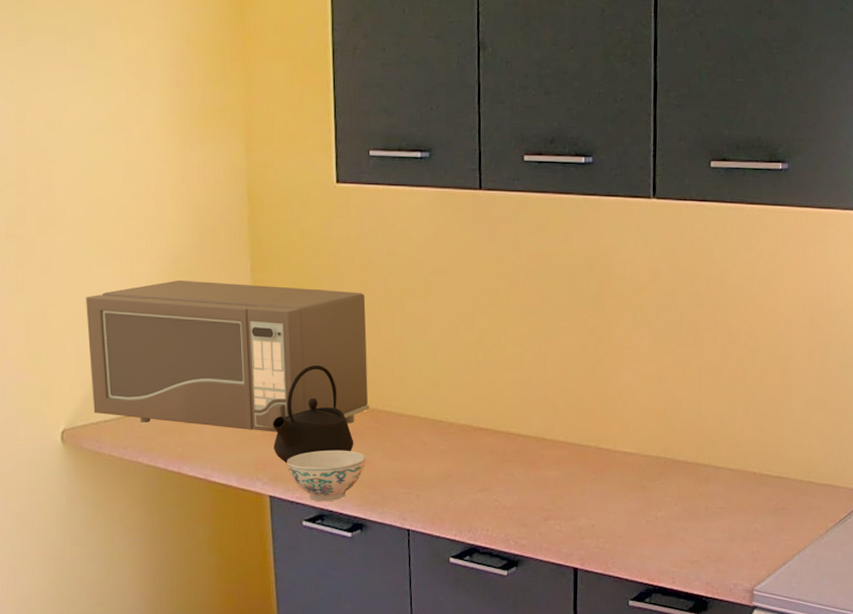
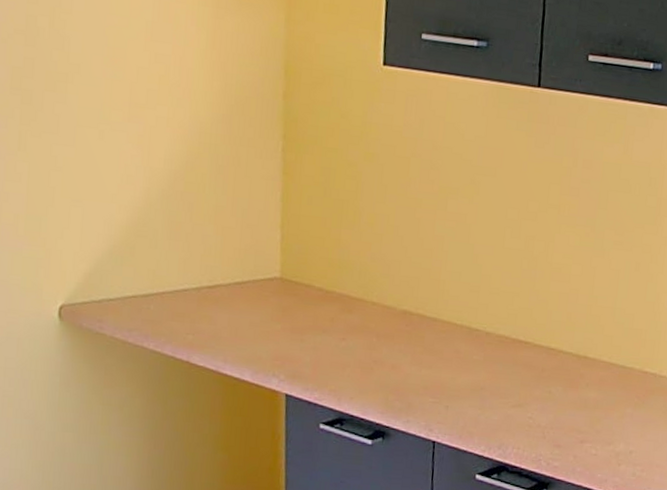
microwave: present [86,279,370,433] -> none [95,153,406,328]
kettle: present [273,364,354,464] -> none [294,258,382,362]
bowl: present [286,450,366,502] -> none [306,350,393,405]

